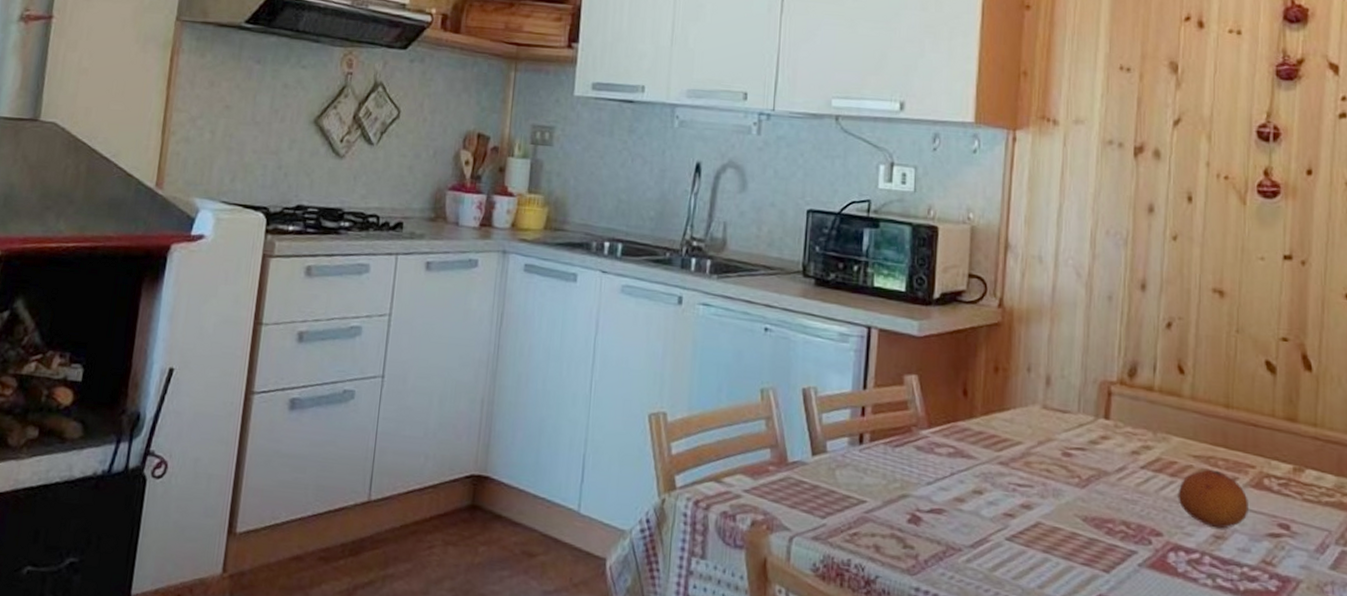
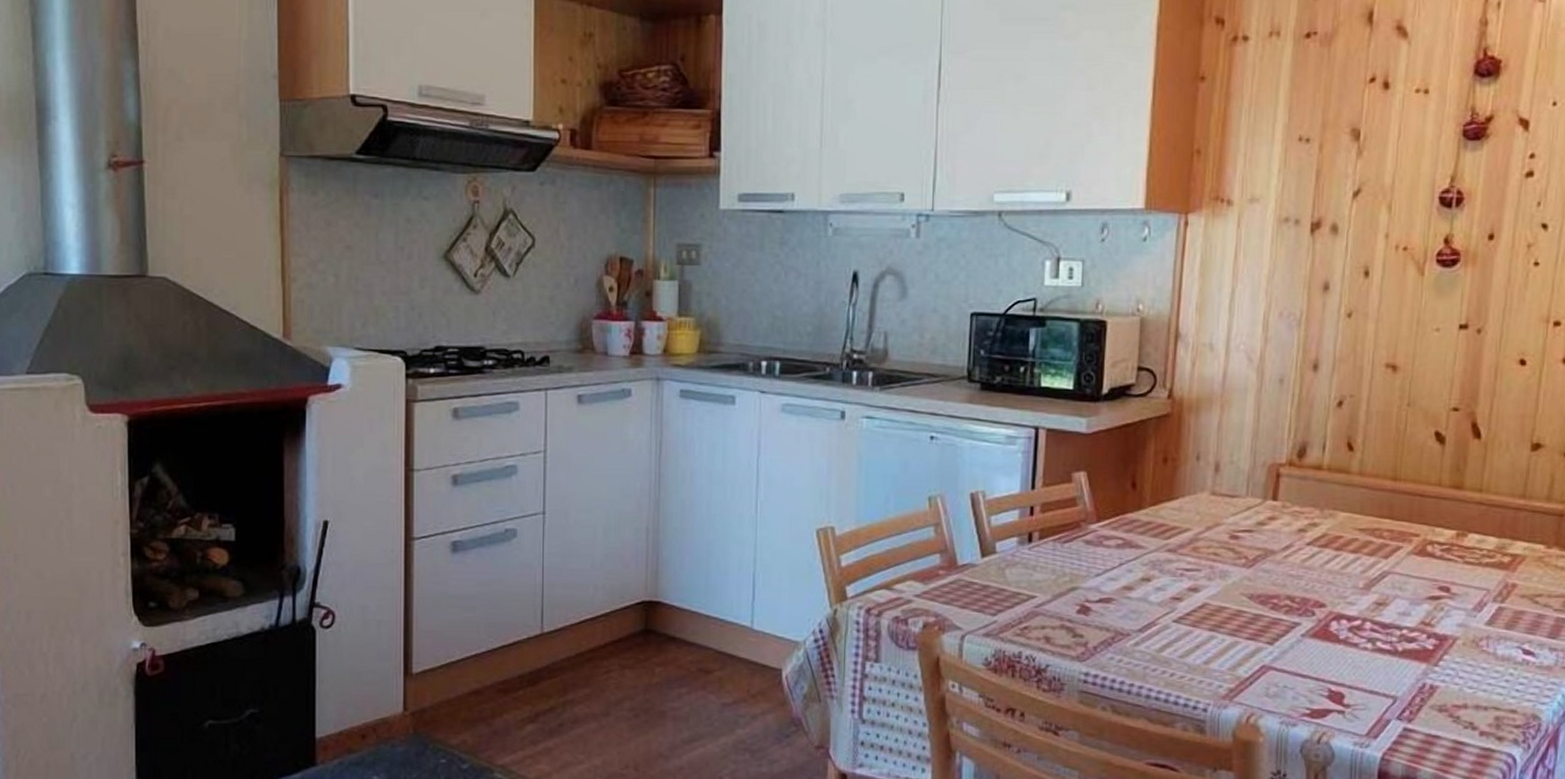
fruit: present [1178,469,1248,529] -> none [1342,540,1411,596]

